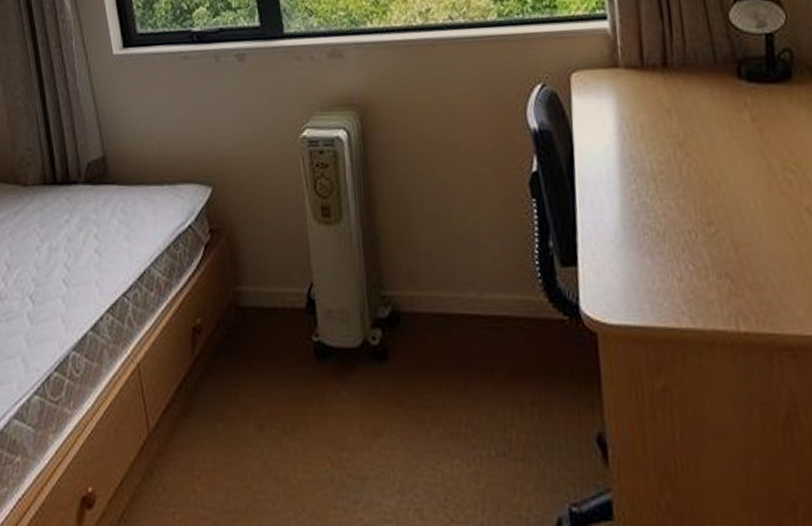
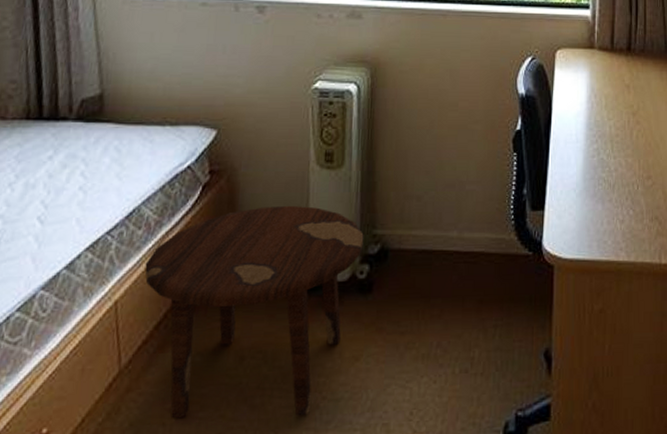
side table: none [160,264,373,494] -> present [145,205,364,419]

